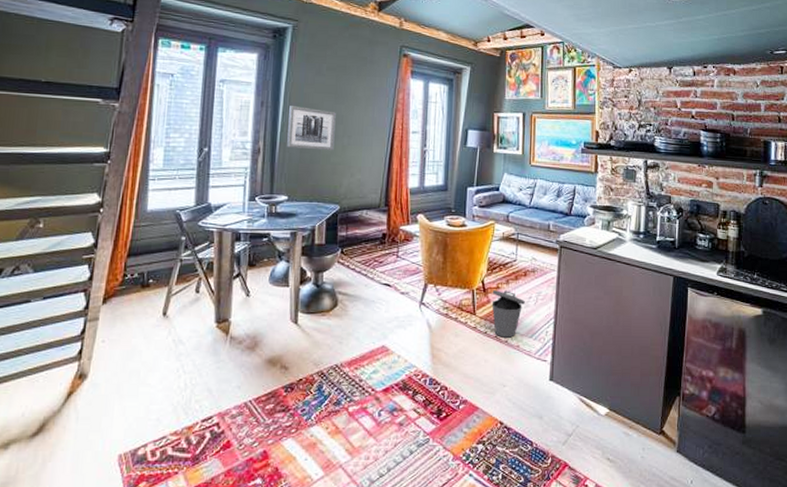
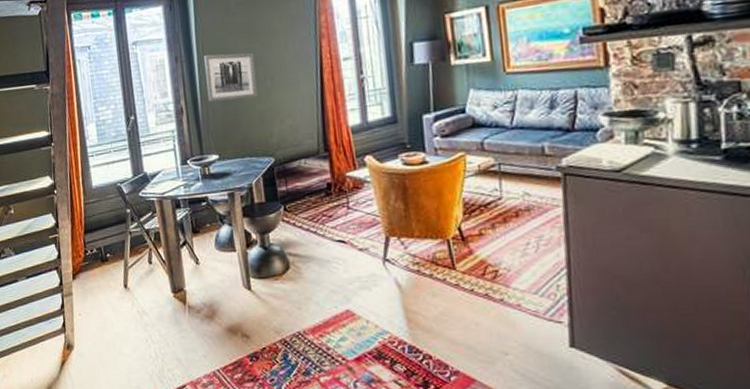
trash can: present [491,290,526,338] -> none [473,237,523,295]

